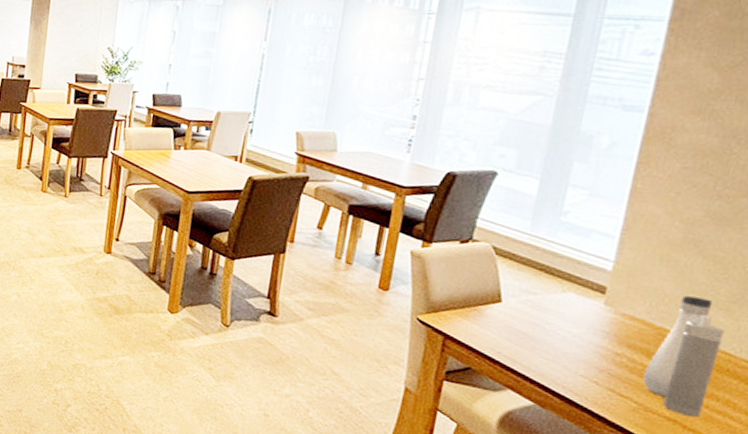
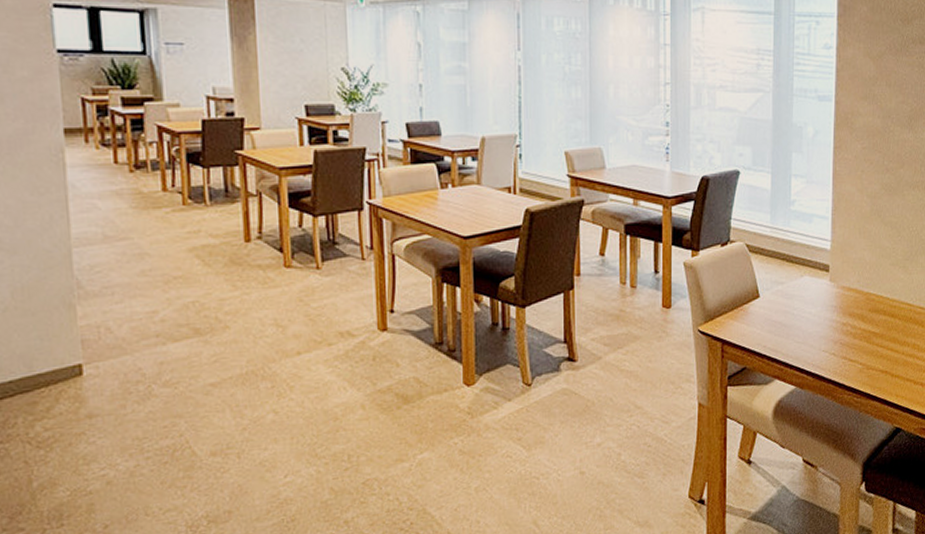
water bottle: present [642,296,725,418] -> none [862,260,905,365]

